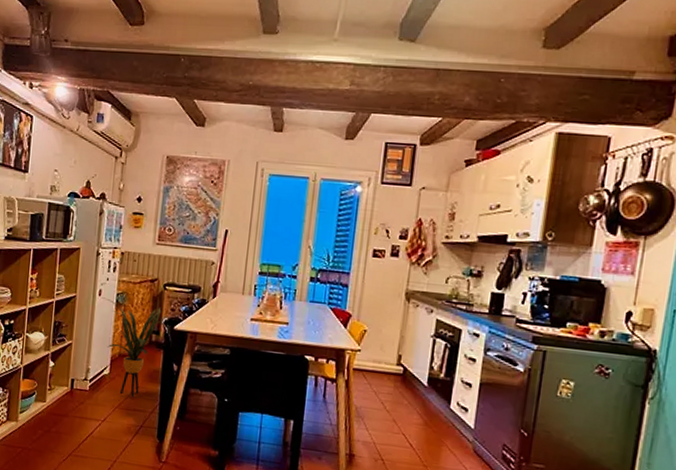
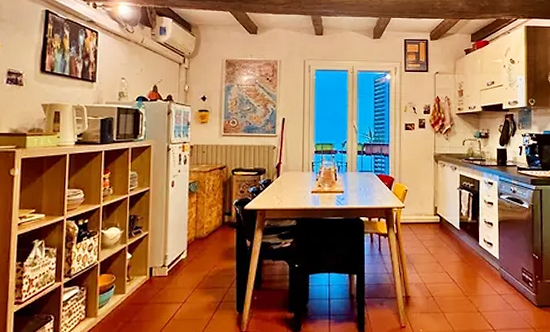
house plant: present [103,297,163,398] -> none [176,188,234,276]

